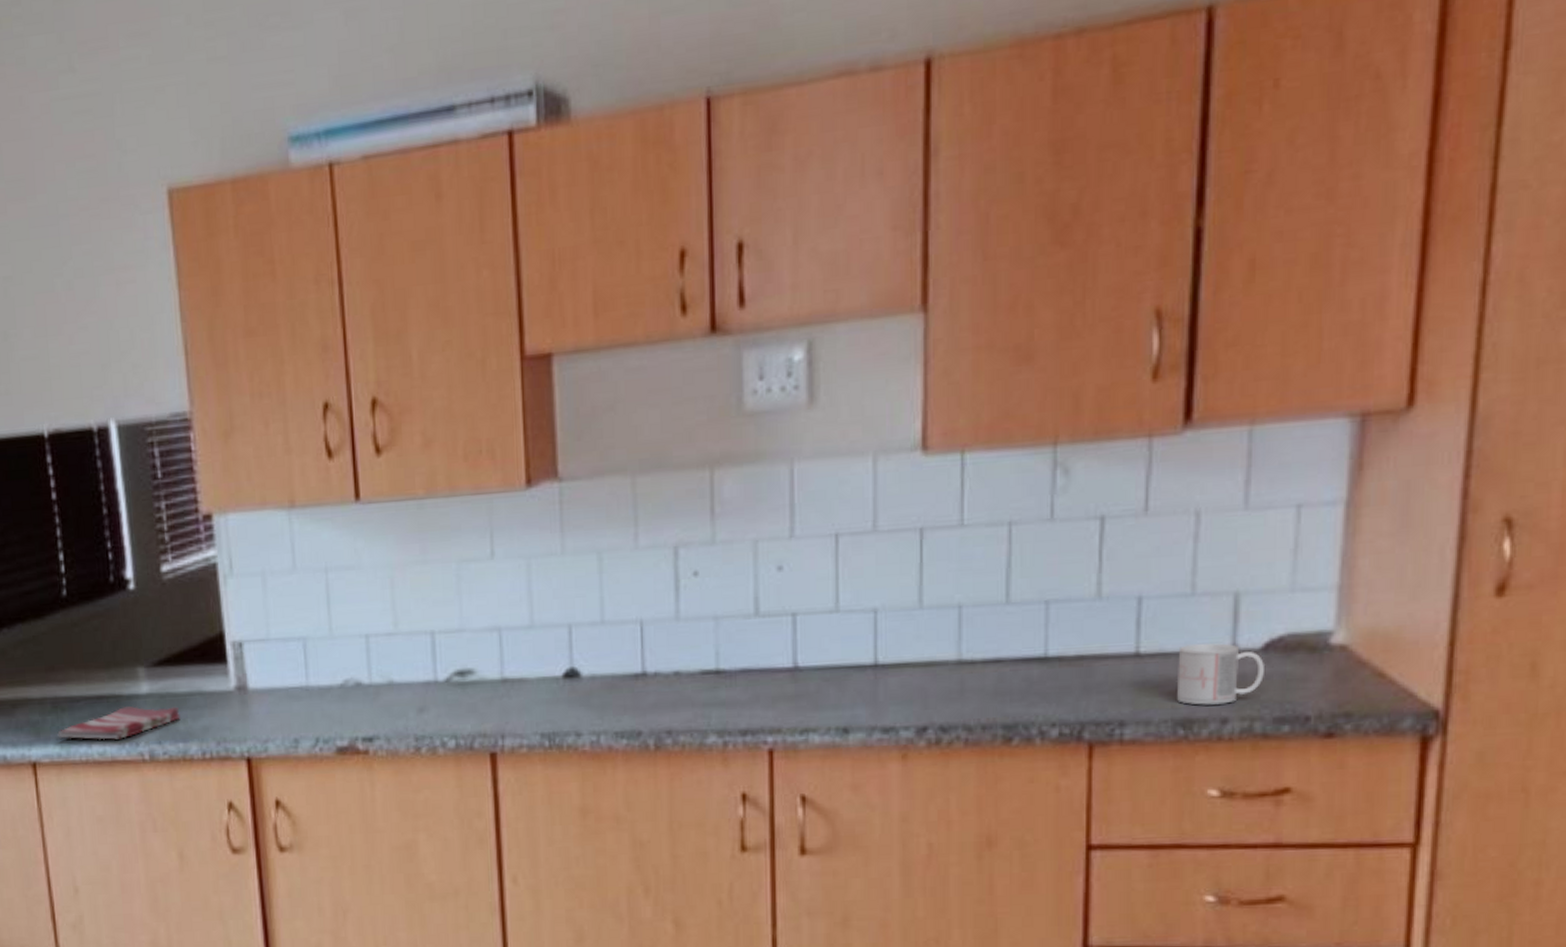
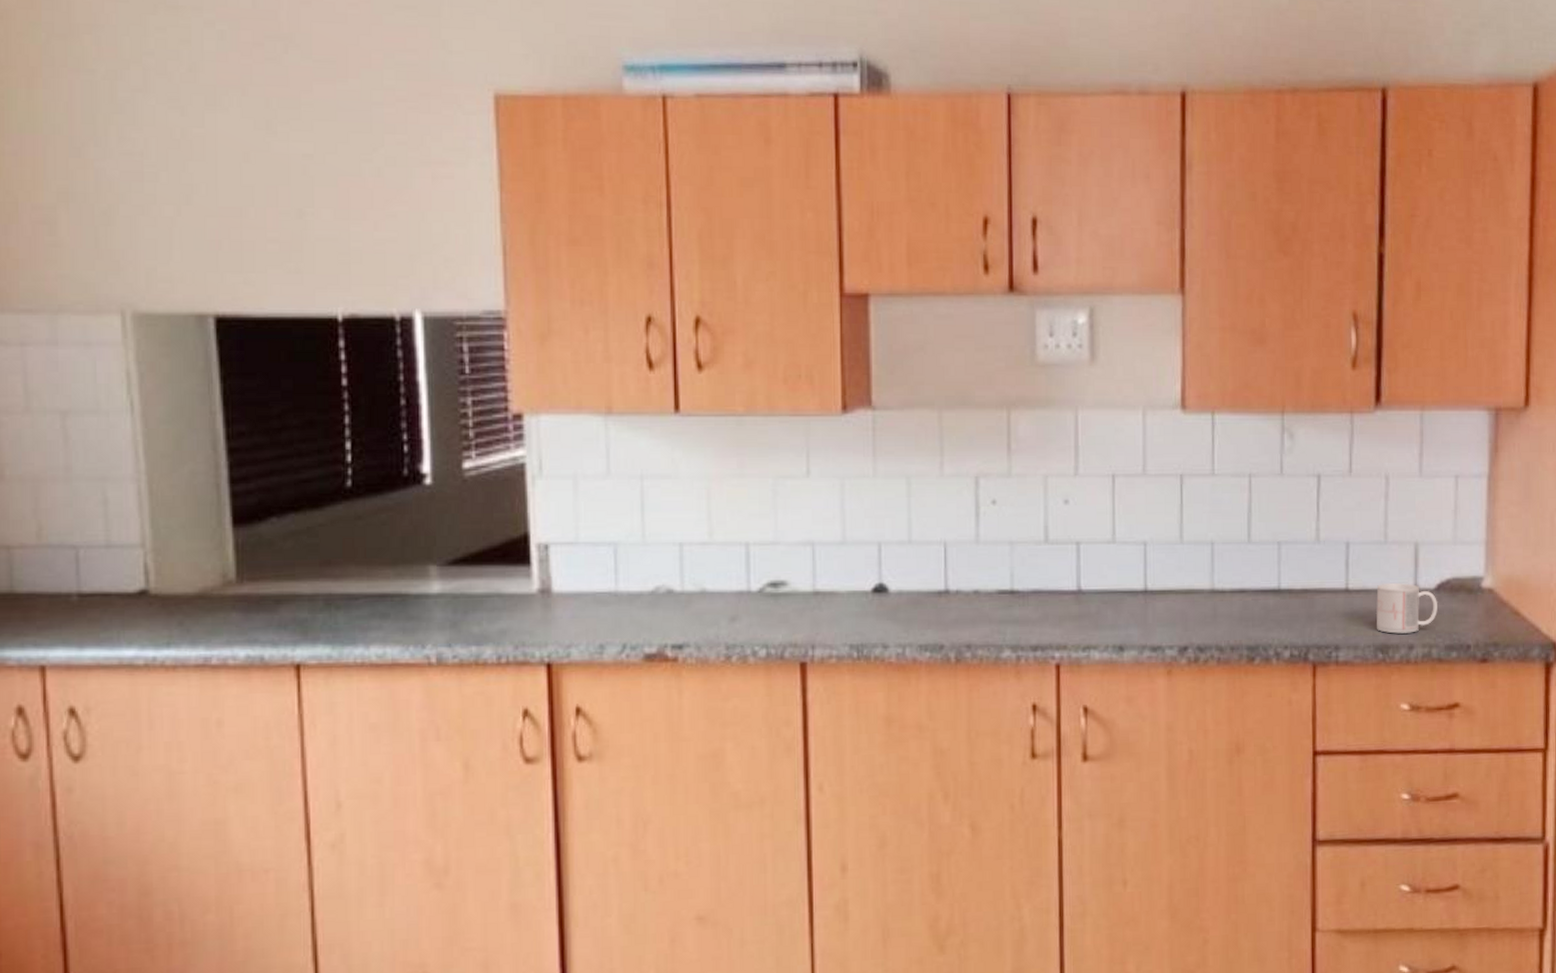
dish towel: present [57,706,180,740] -> none [329,606,475,642]

